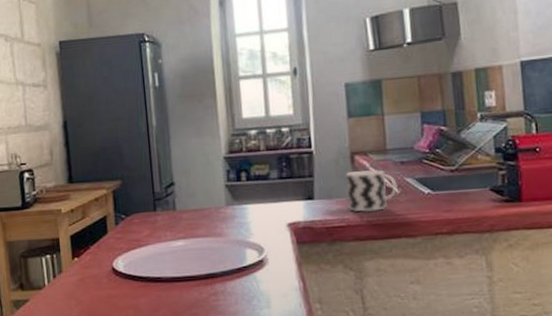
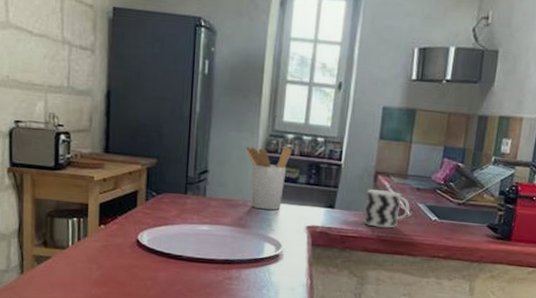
utensil holder: none [209,143,258,214] -> present [246,146,292,211]

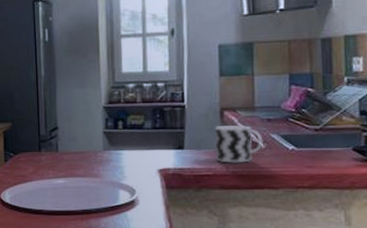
utensil holder: present [246,146,292,211] -> none [90,96,135,158]

